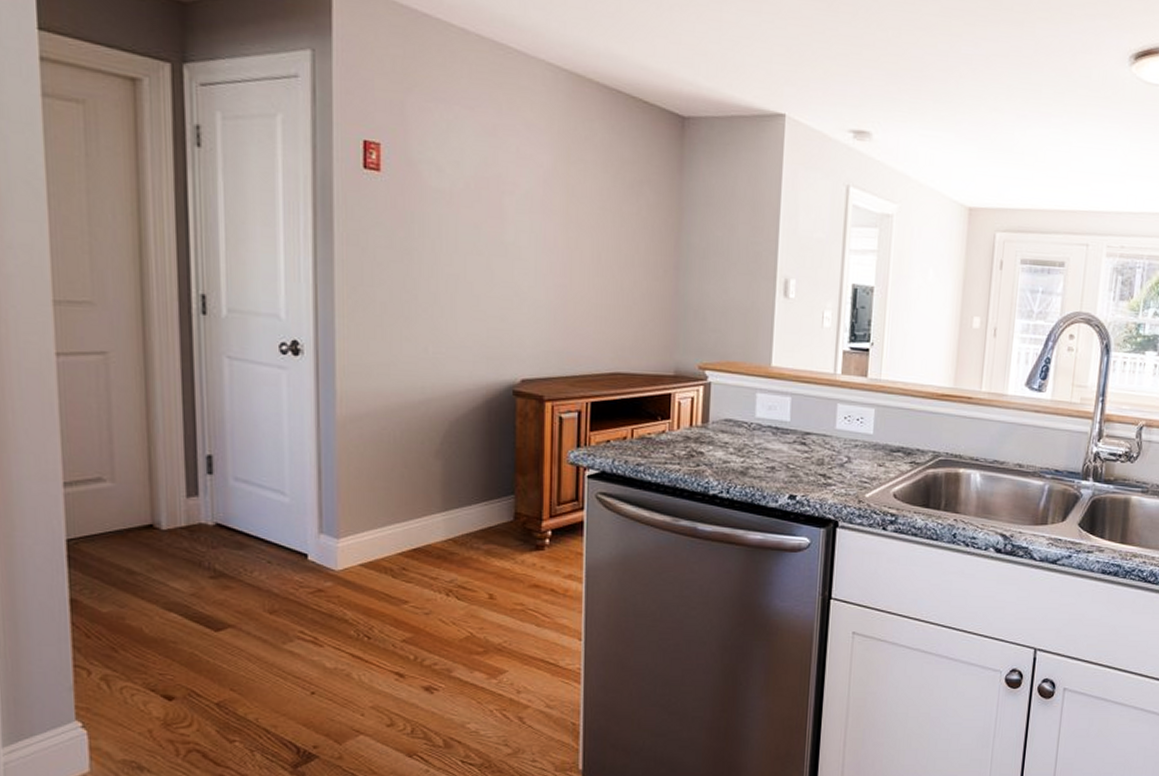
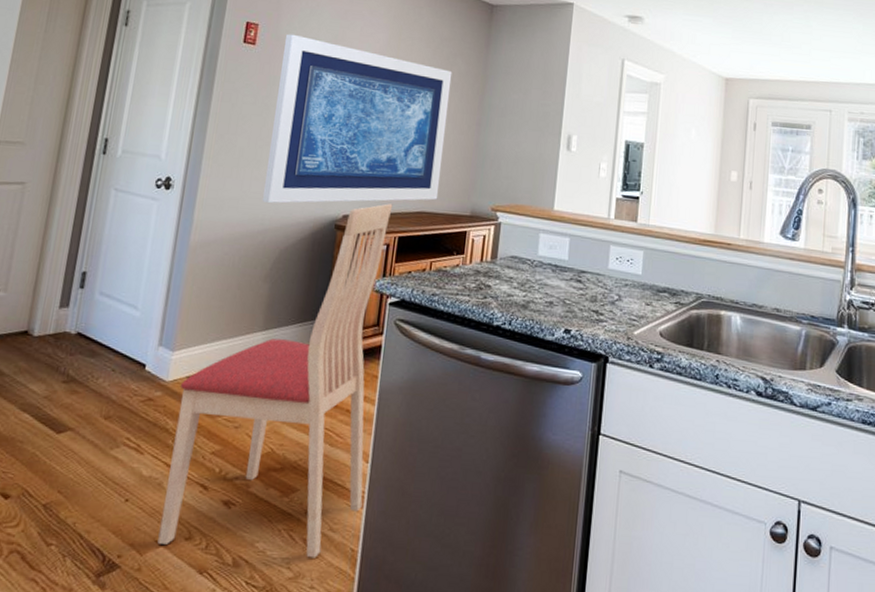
chair: none [353,364,581,734] -> present [157,203,393,558]
wall art: none [418,156,639,368] -> present [262,33,453,204]

